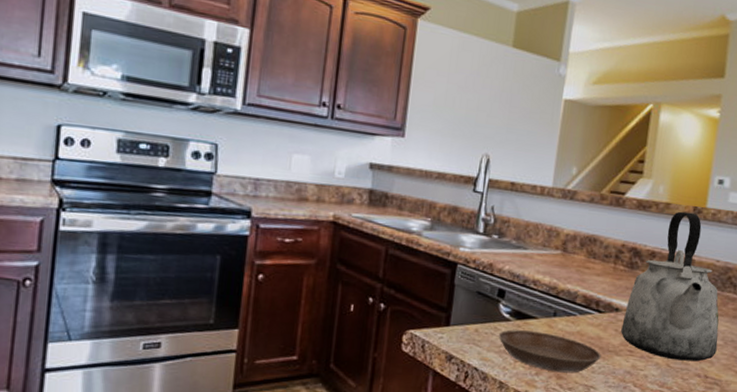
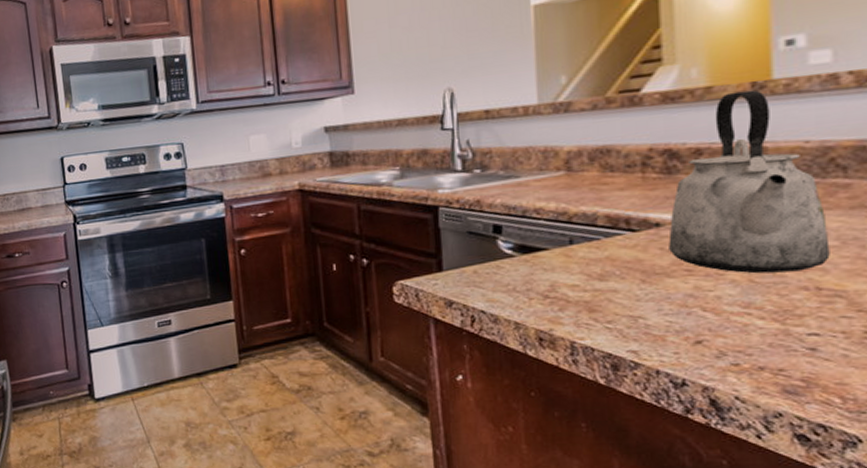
saucer: present [498,329,601,373] -> none [502,263,646,306]

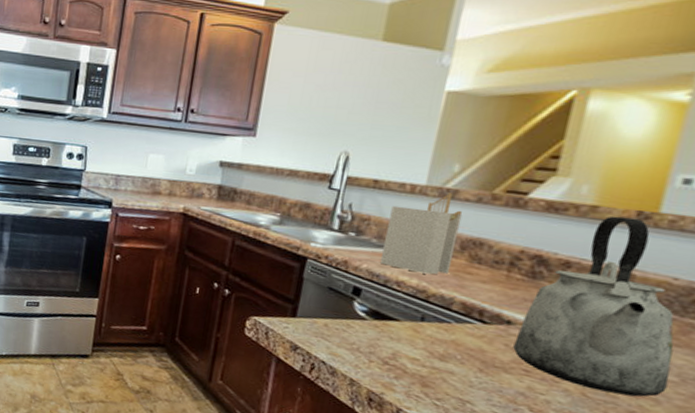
utensil holder: none [510,106,585,196] -> present [381,193,463,275]

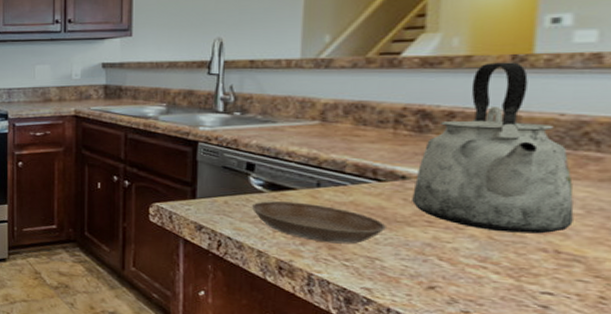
saucer: none [350,328,483,384] -> present [251,201,386,244]
utensil holder: present [381,193,463,275] -> none [269,63,341,142]

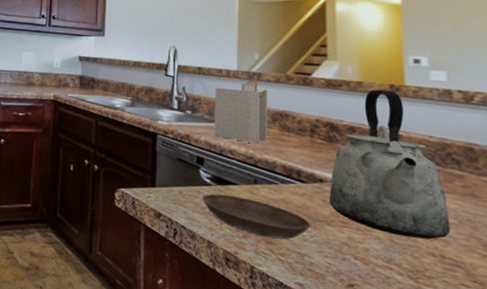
utensil holder: none [269,63,341,142] -> present [215,76,268,143]

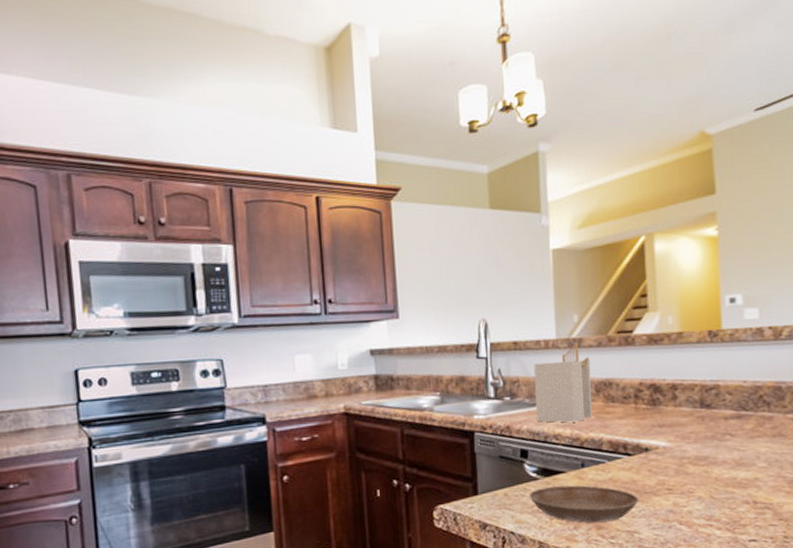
kettle: present [329,89,451,240] -> none [655,337,762,491]

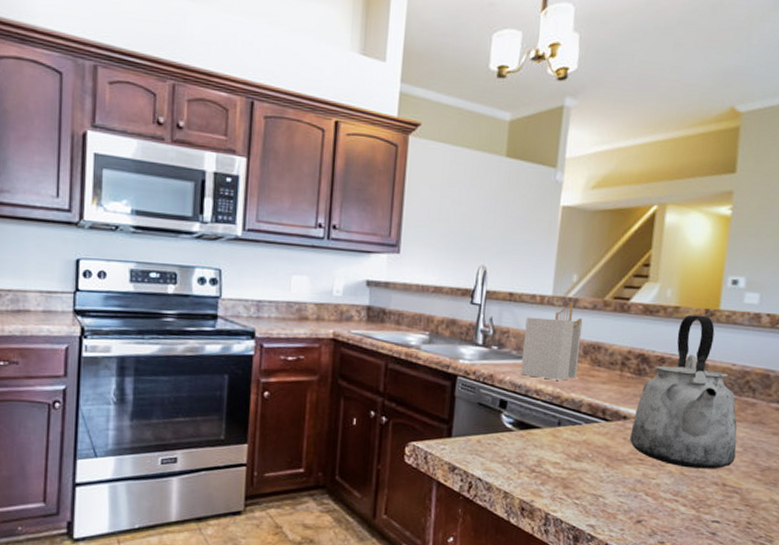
saucer: present [528,485,639,523] -> none [501,440,610,483]
kettle: none [655,337,762,491] -> present [630,314,737,469]

